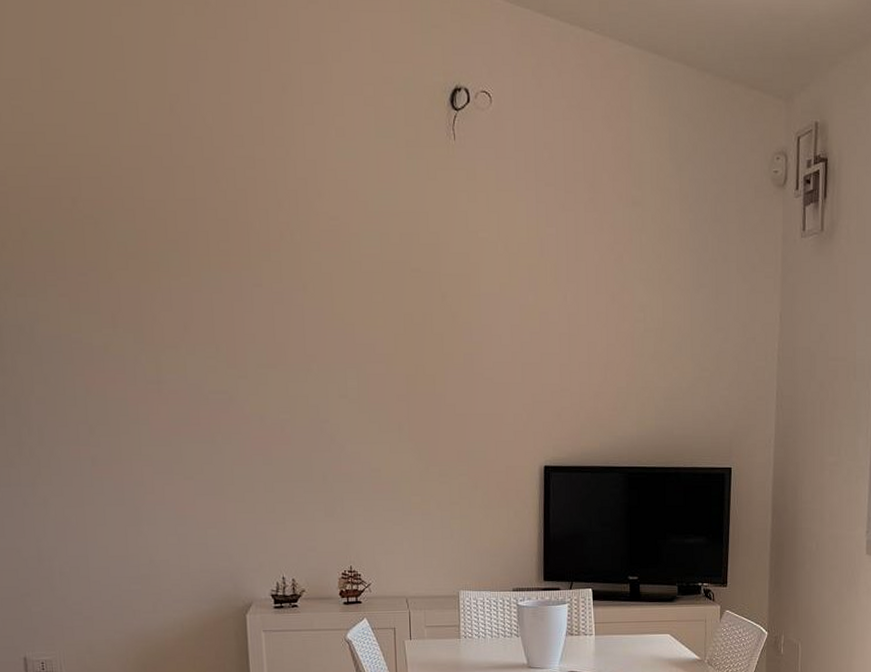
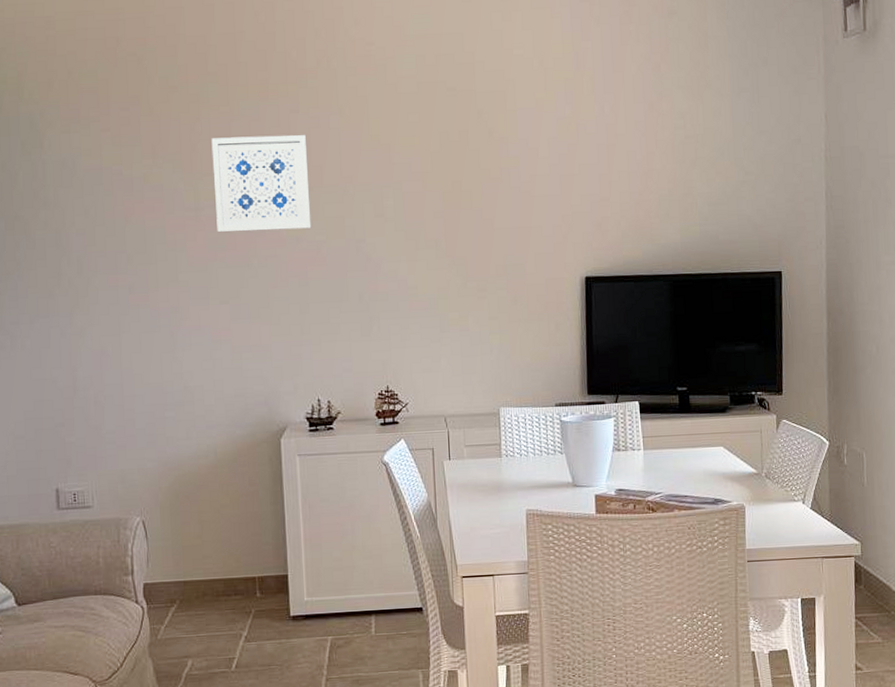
wall art: none [173,309,276,407] -> present [211,135,312,232]

